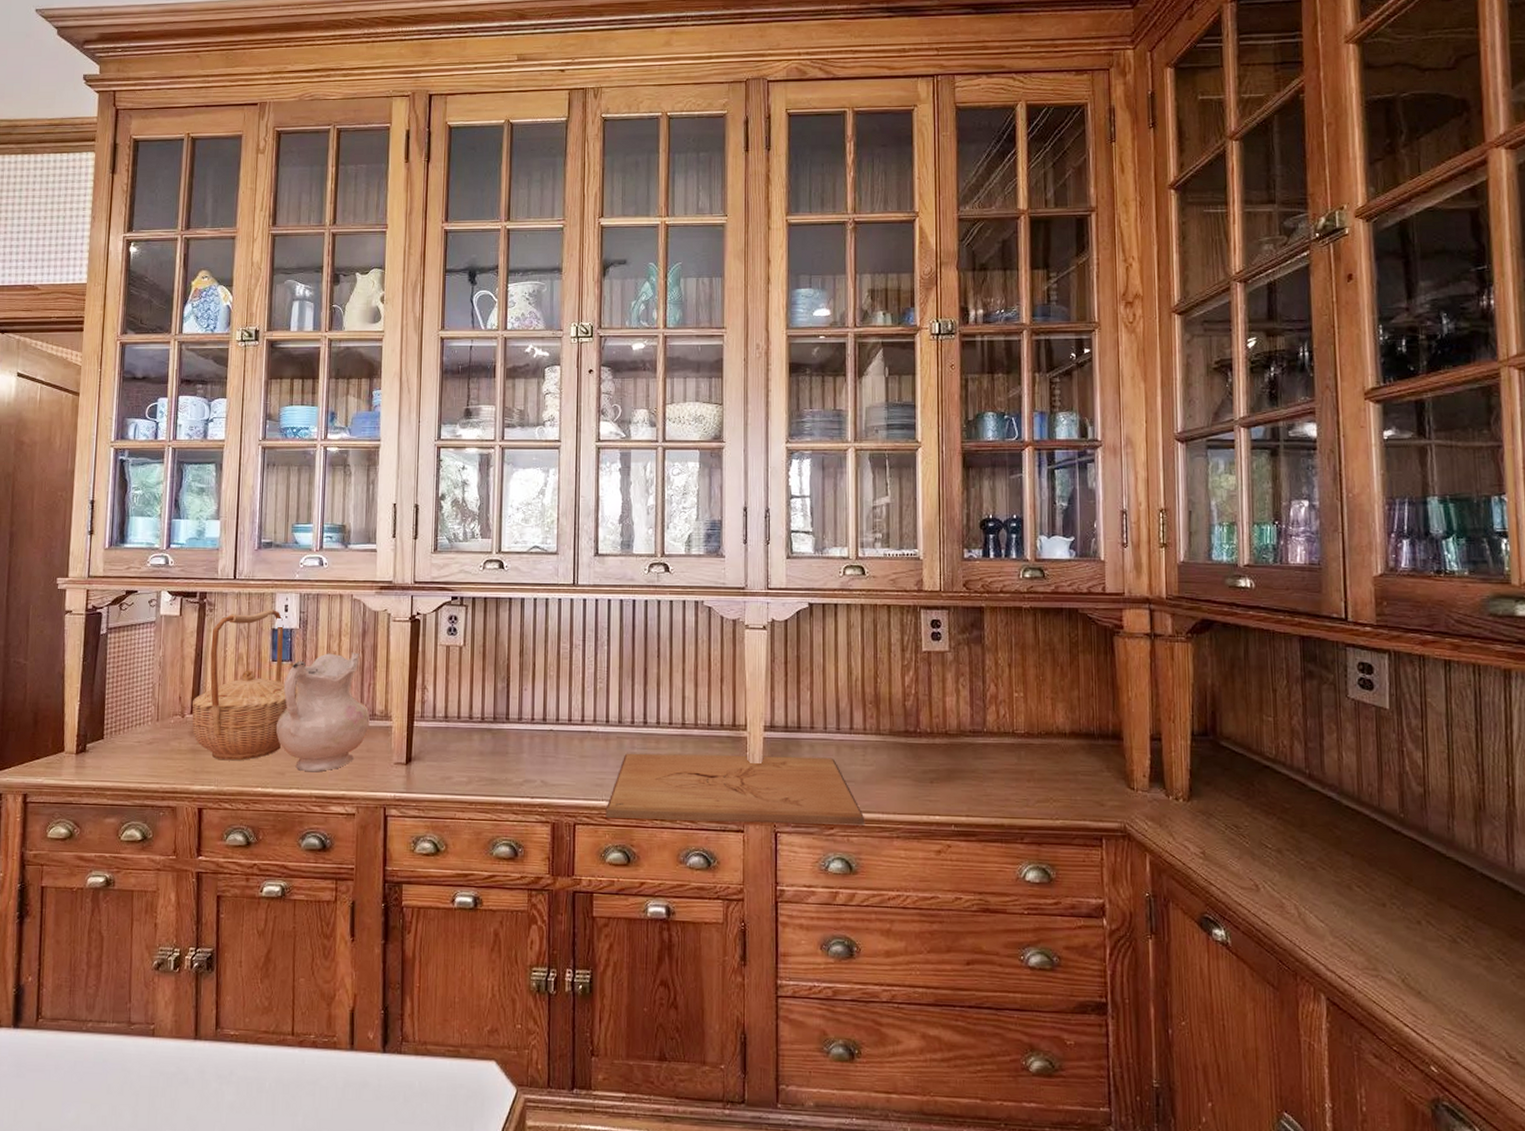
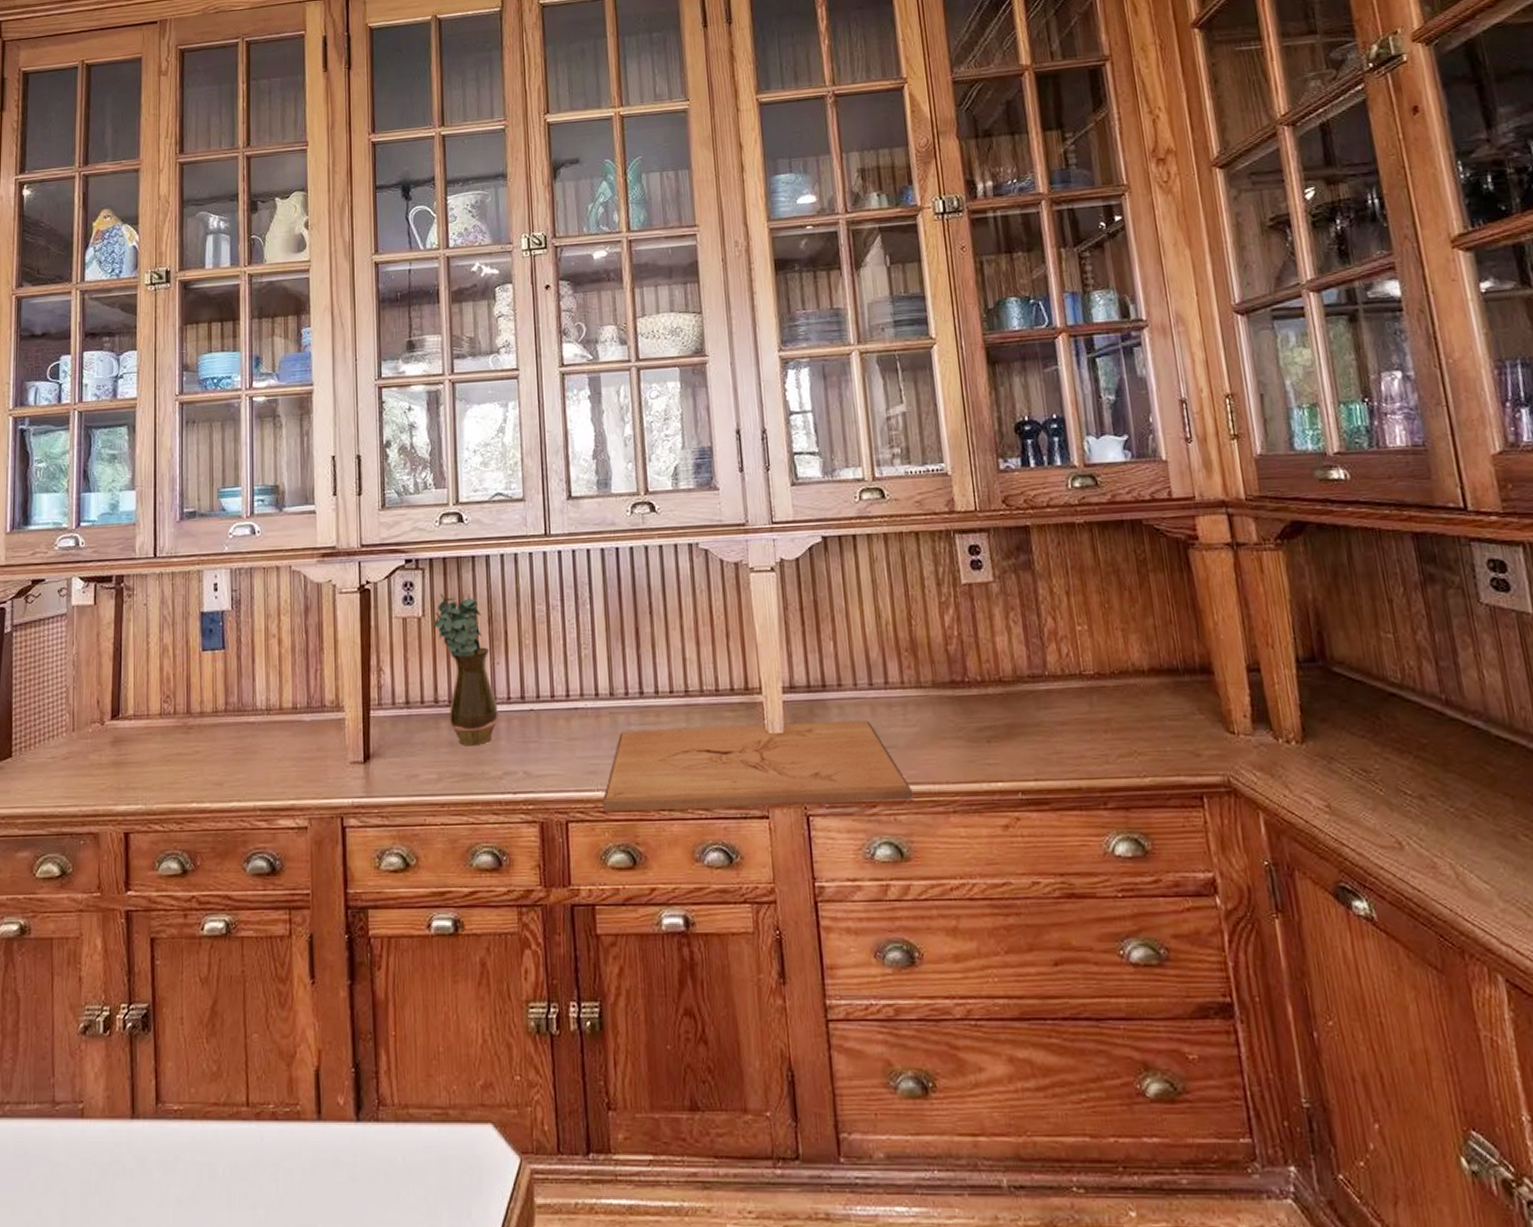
basket: present [191,608,298,761] -> none [112,589,233,773]
ceramic pitcher: present [275,652,370,773] -> none [210,633,319,780]
vase: none [473,627,523,757] -> present [434,593,498,746]

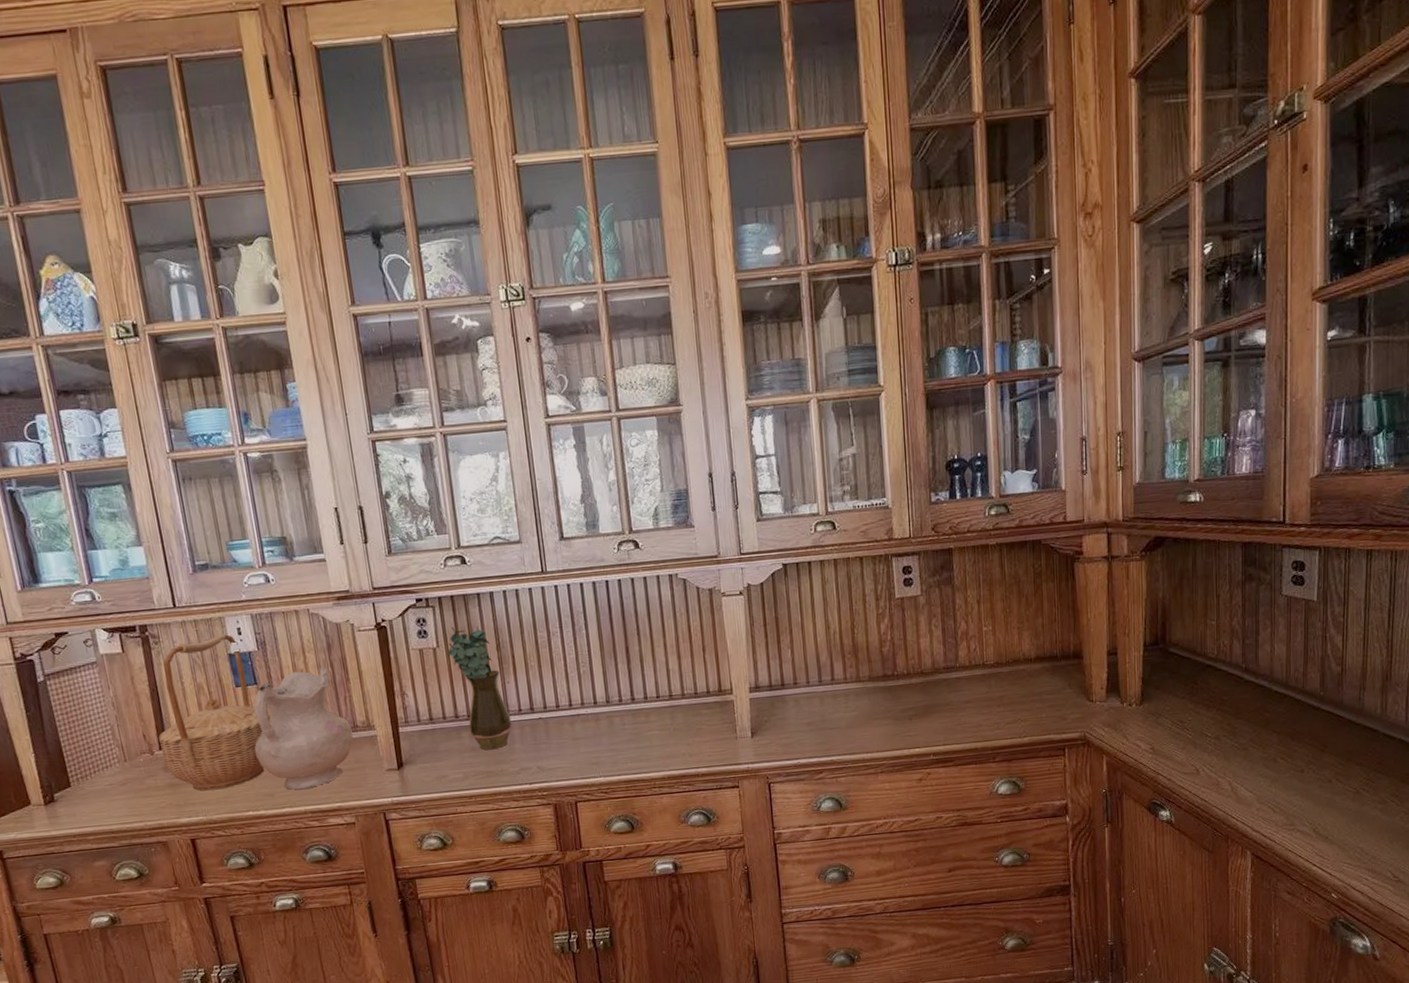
basket: none [112,589,233,773] -> present [158,633,271,791]
ceramic pitcher: none [210,633,319,780] -> present [253,667,353,790]
cutting board: present [602,720,914,813] -> none [604,709,852,793]

